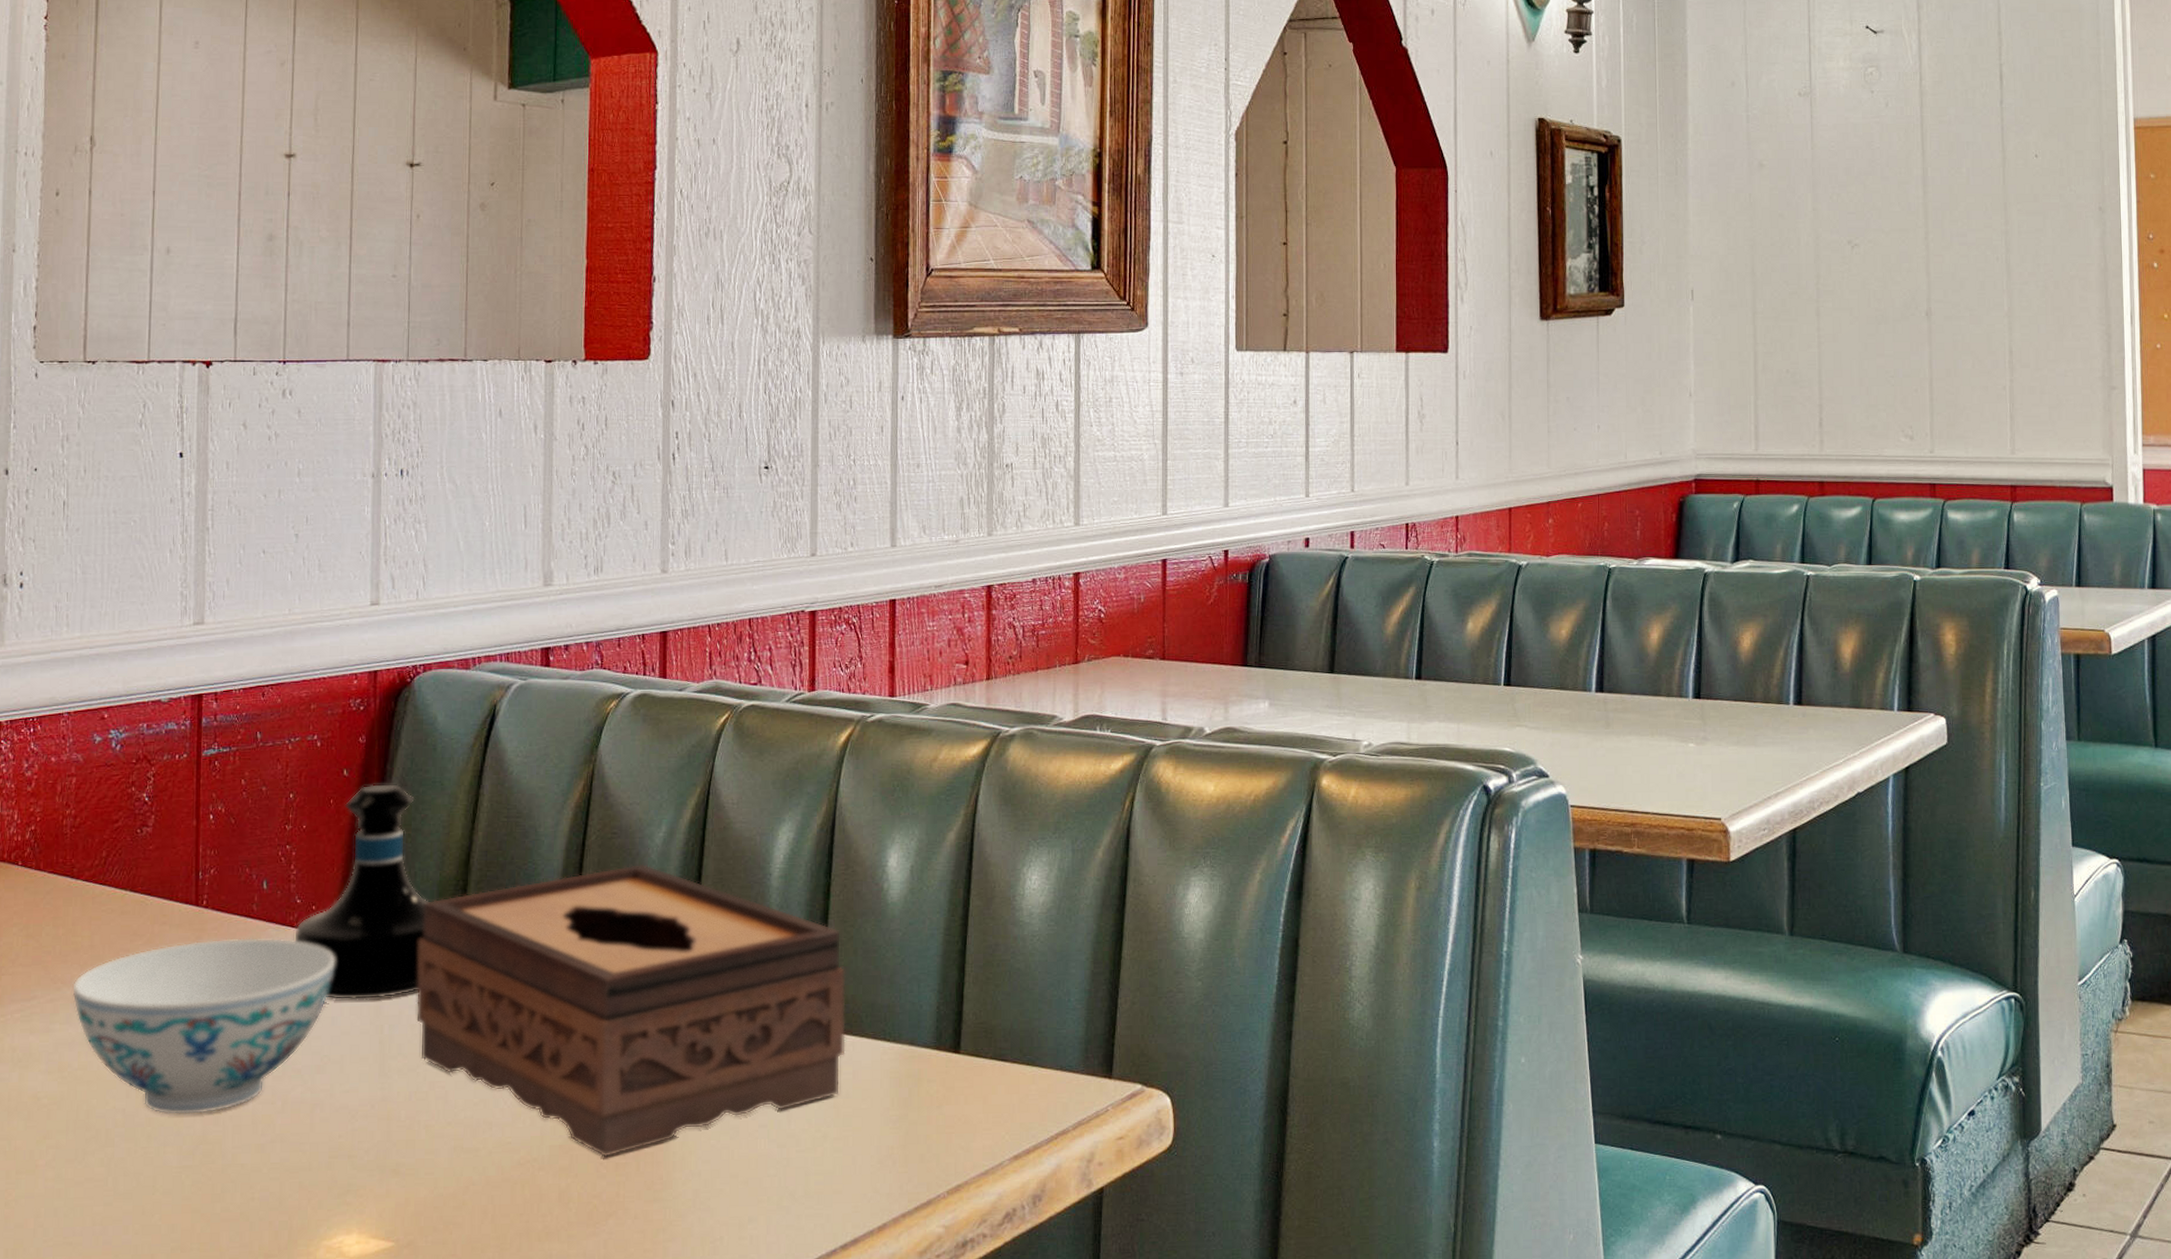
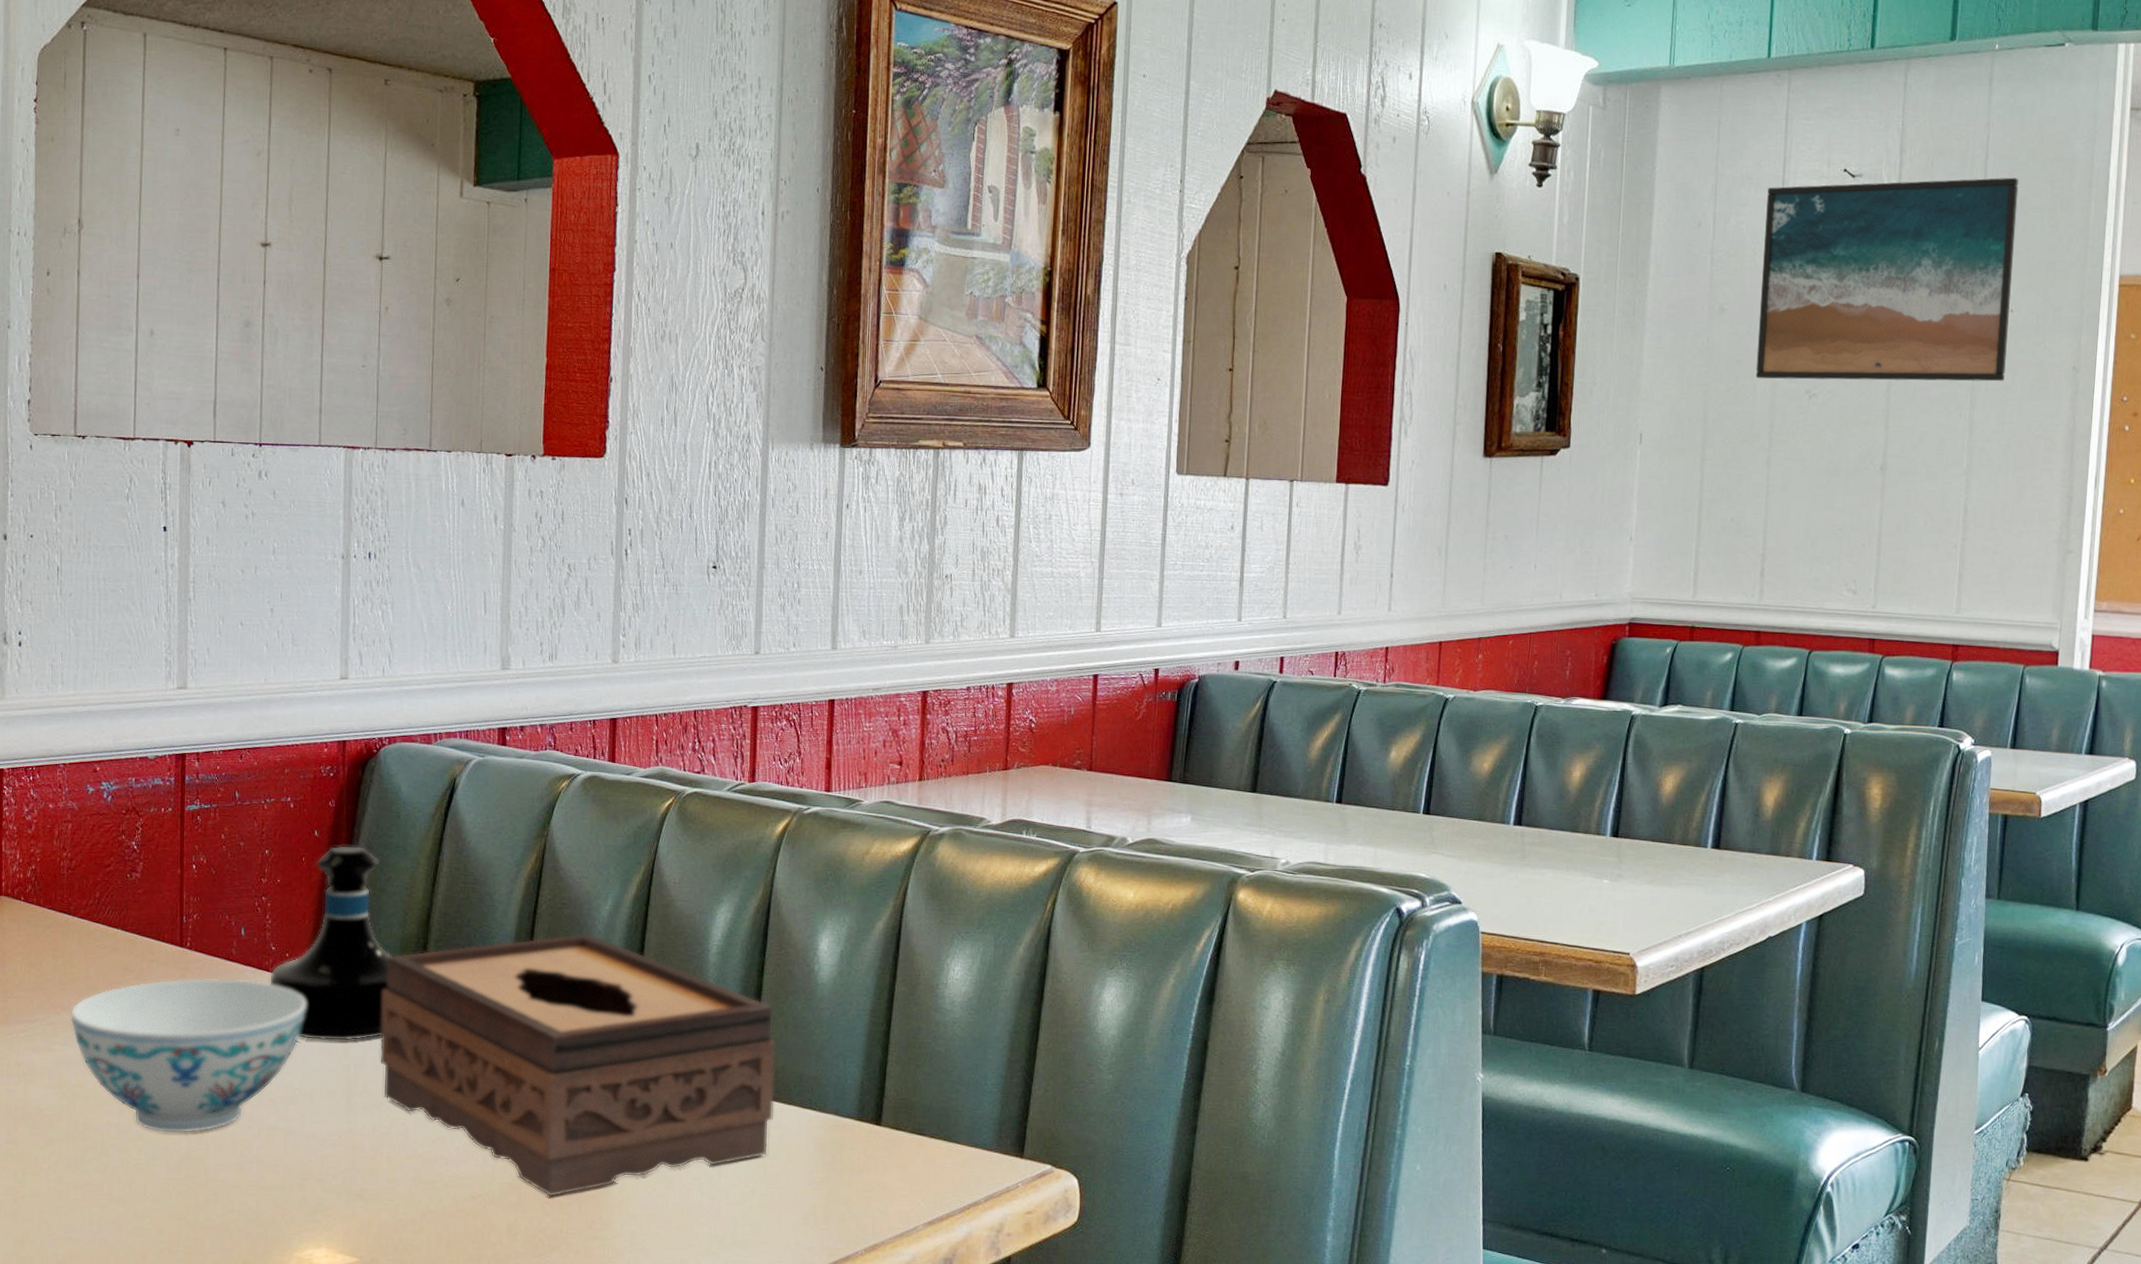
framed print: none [1795,28,2036,232] -> present [1755,177,2019,382]

